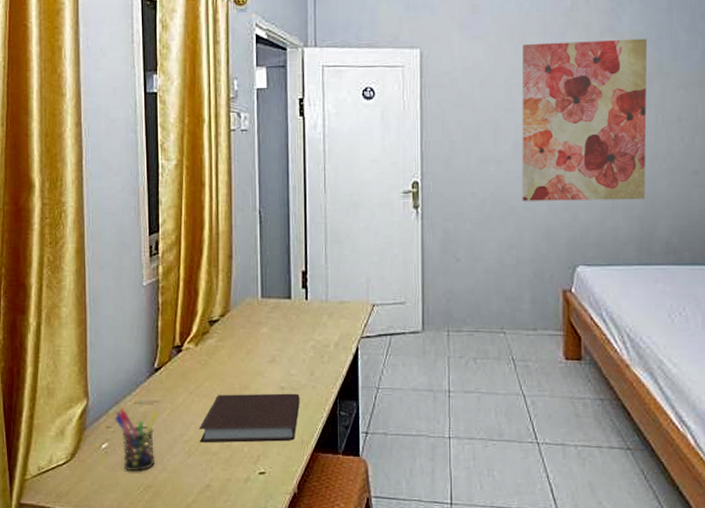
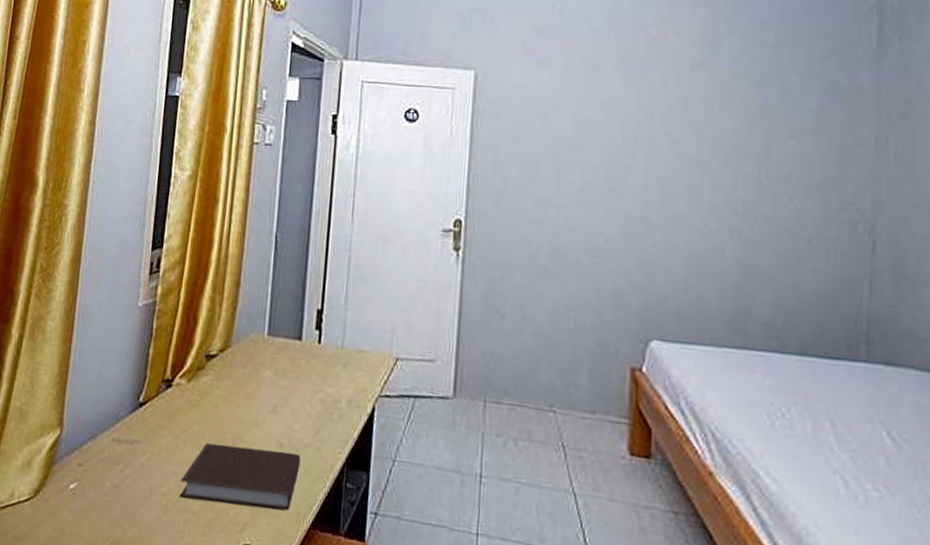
pen holder: present [114,408,159,472] -> none [87,444,137,523]
wall art: present [521,38,648,201] -> none [585,74,750,268]

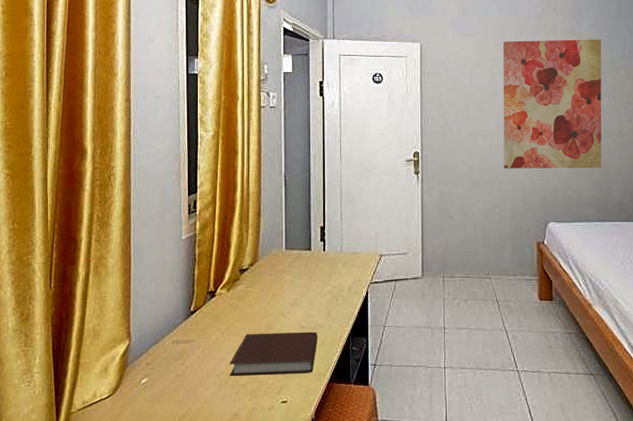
wall art: none [585,74,750,268] -> present [502,39,602,169]

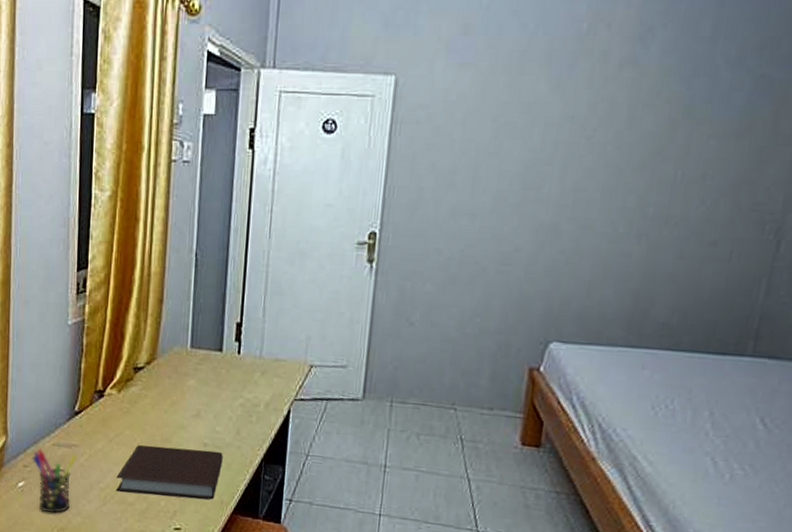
pen holder: none [153,347,193,403] -> present [32,448,76,514]
wall art: present [502,39,602,169] -> none [495,73,679,271]

